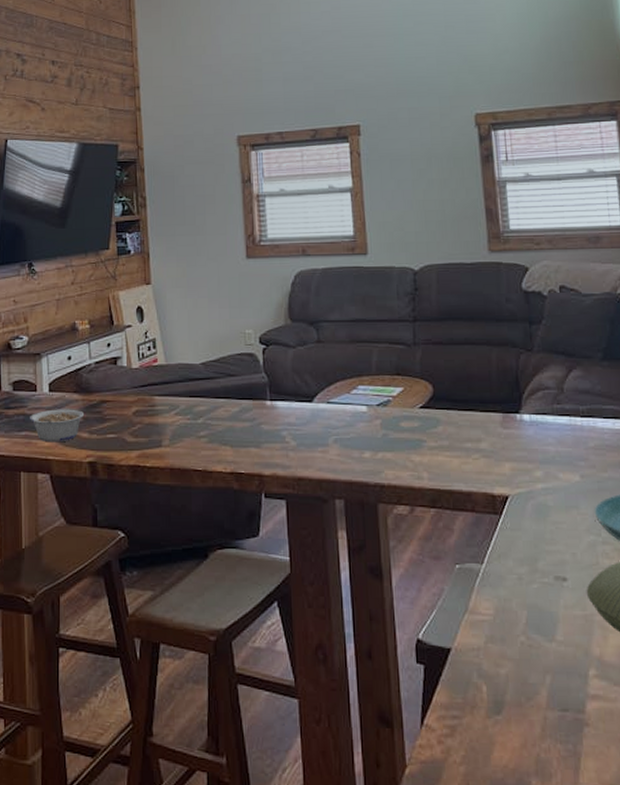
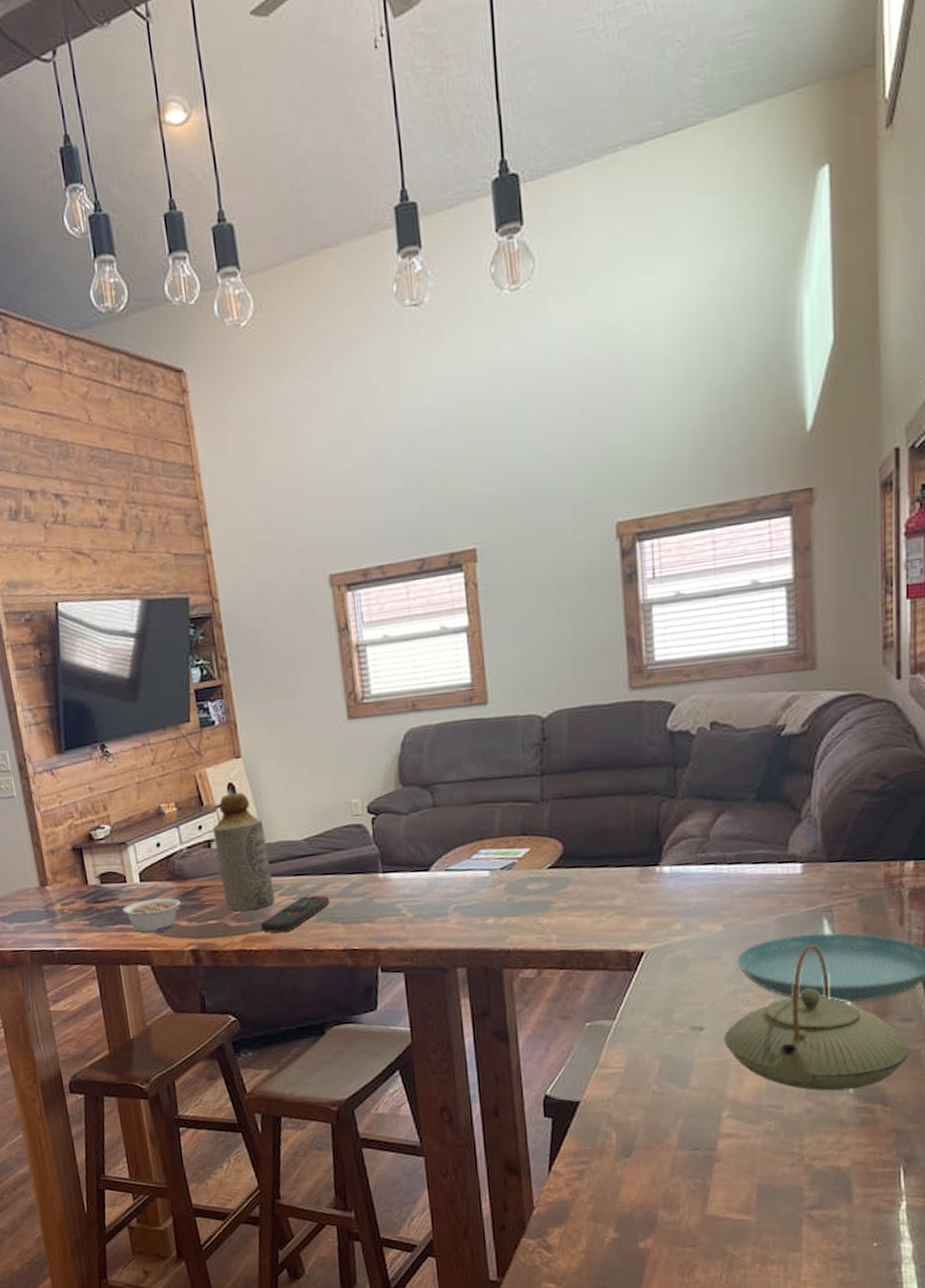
bottle: none [120,315,170,427] -> present [213,792,275,911]
remote control: none [155,418,220,451] -> present [260,895,329,933]

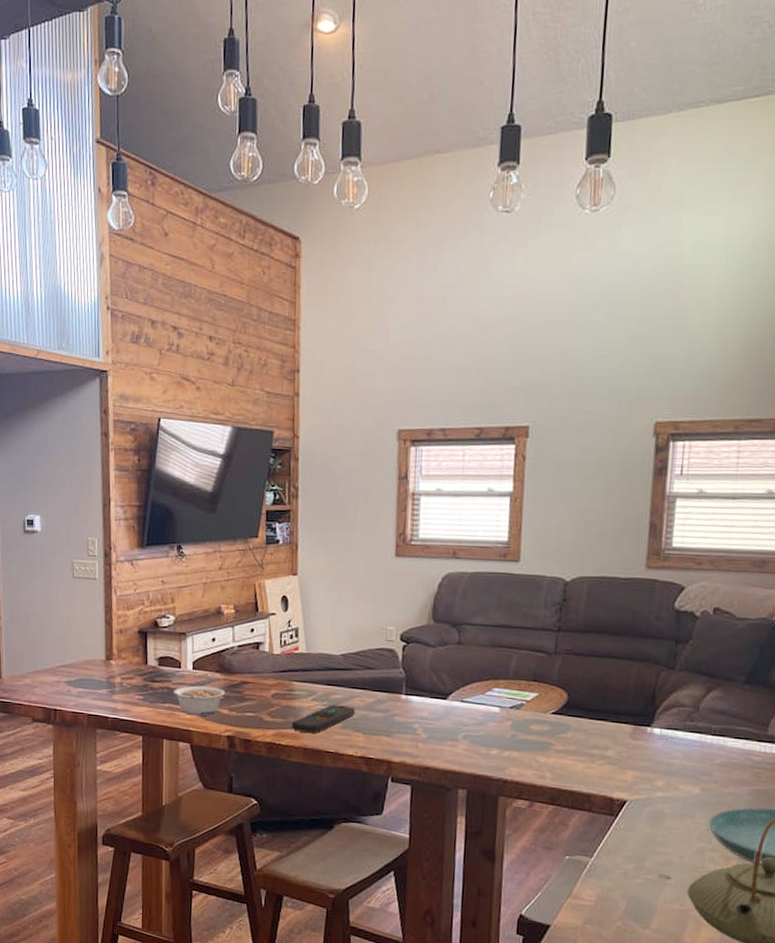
bottle: present [213,792,275,911] -> none [263,604,308,709]

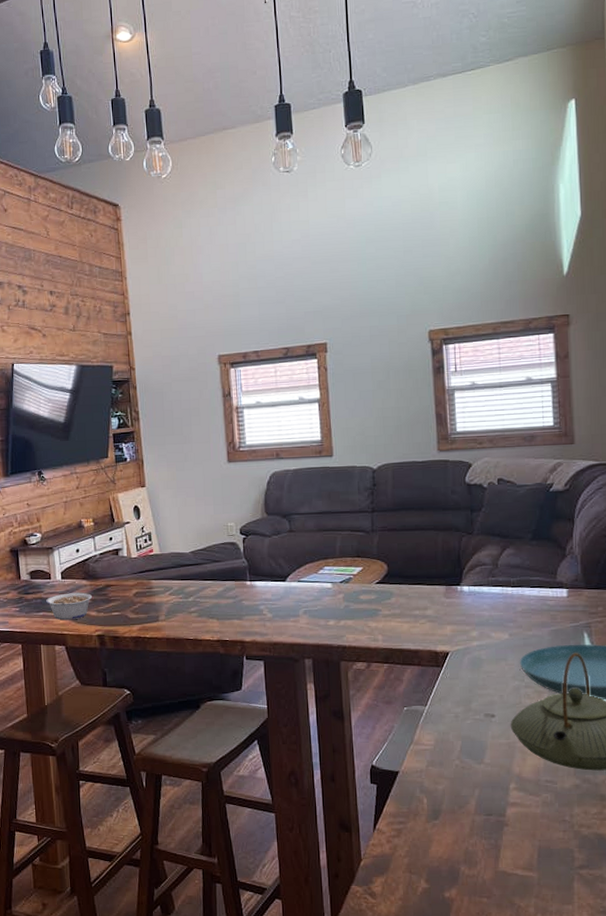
remote control: present [291,704,355,733] -> none [153,596,208,624]

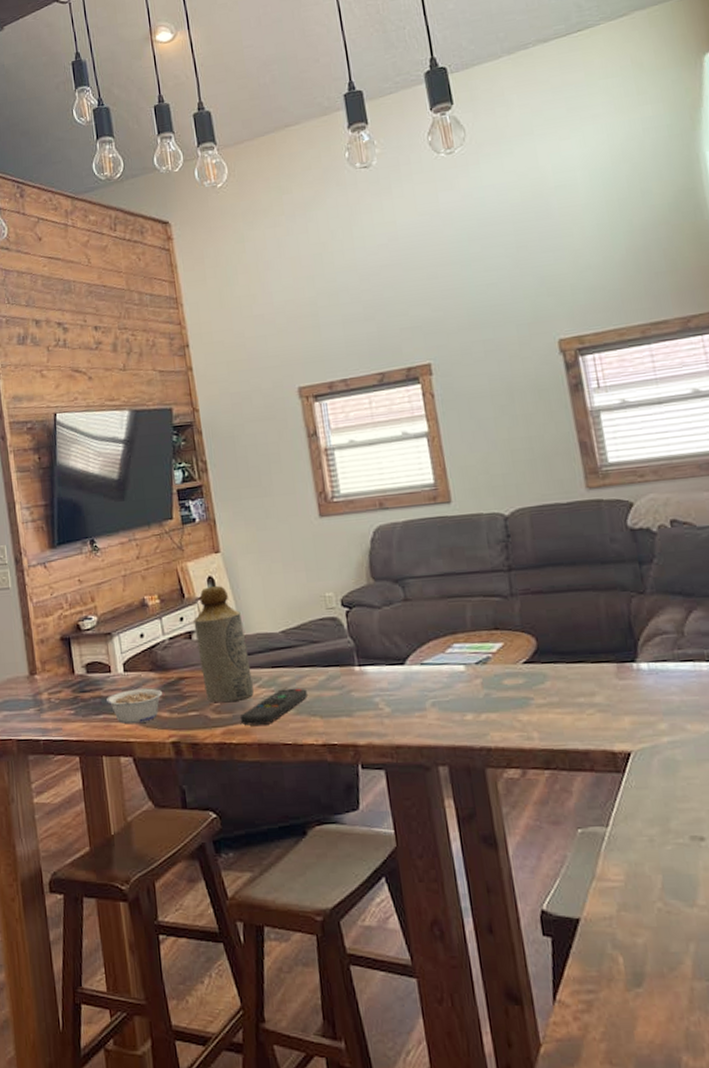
bottle: none [121,513,165,606] -> present [193,585,254,703]
remote control: none [153,596,208,624] -> present [239,688,307,726]

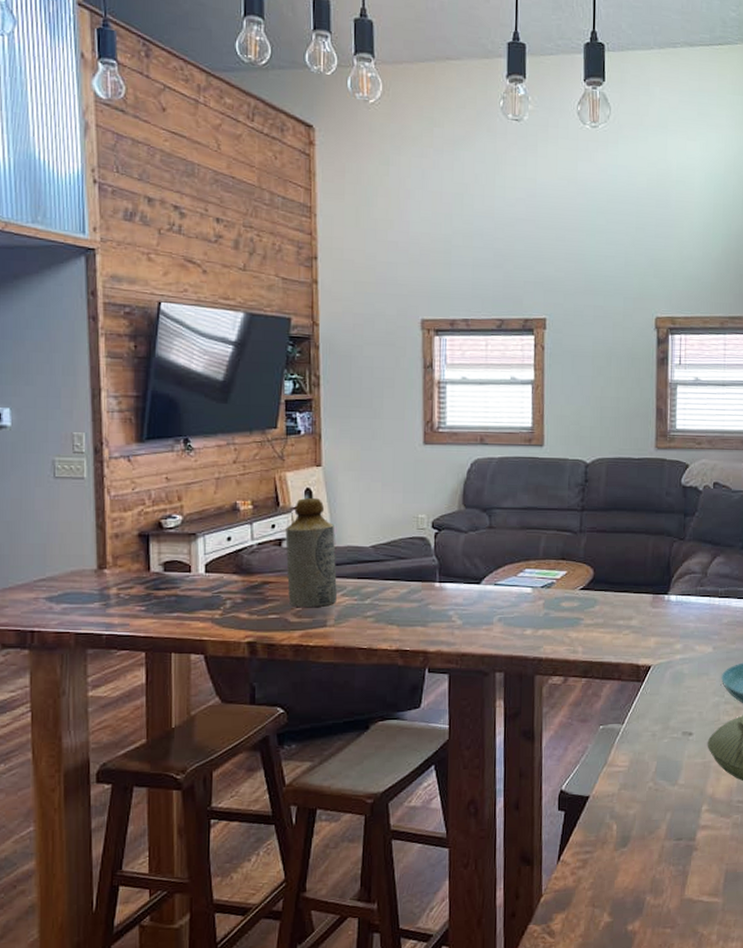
legume: present [107,688,163,725] -> none [183,590,245,624]
remote control: present [239,688,307,726] -> none [319,598,388,630]

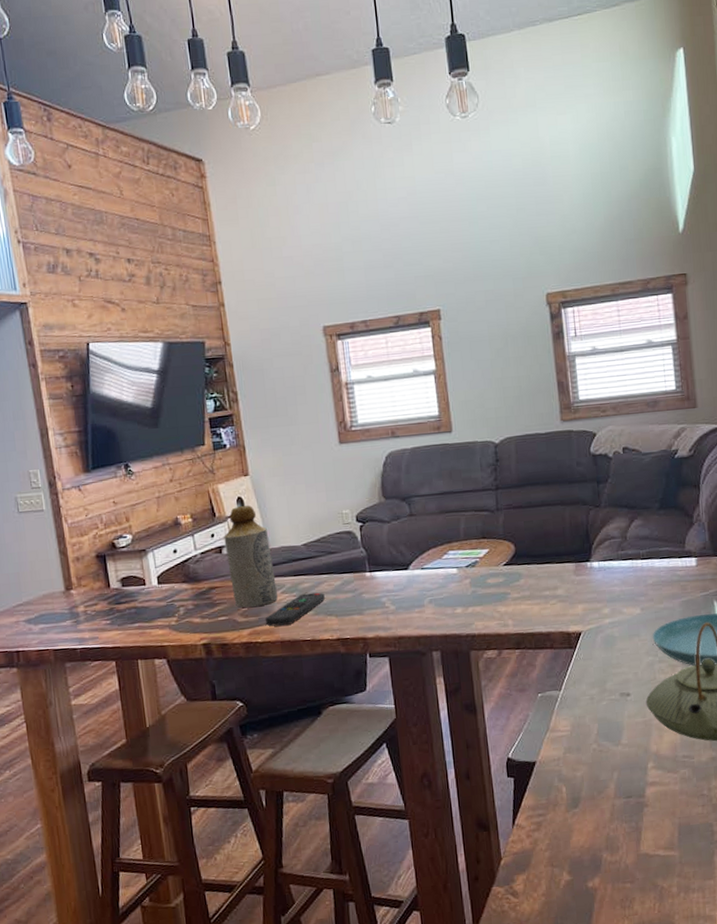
remote control: none [319,598,388,630] -> present [265,592,325,626]

